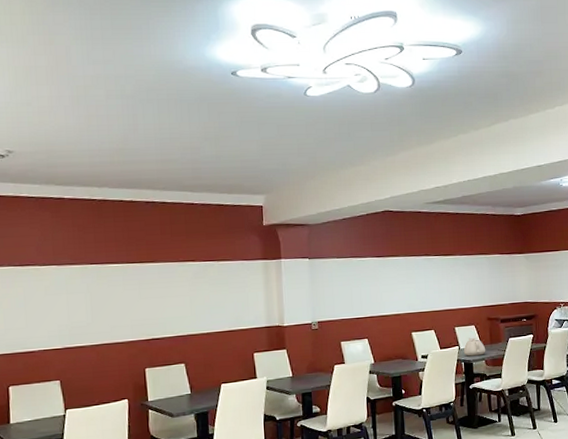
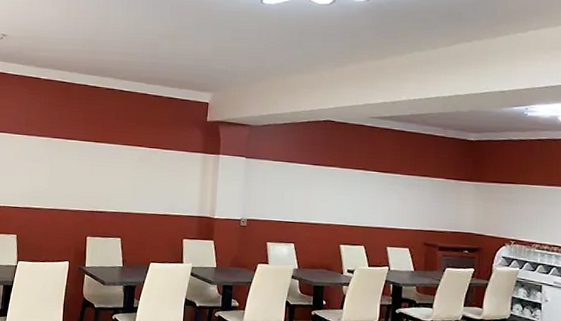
teapot: present [463,337,486,357] -> none [393,260,419,281]

